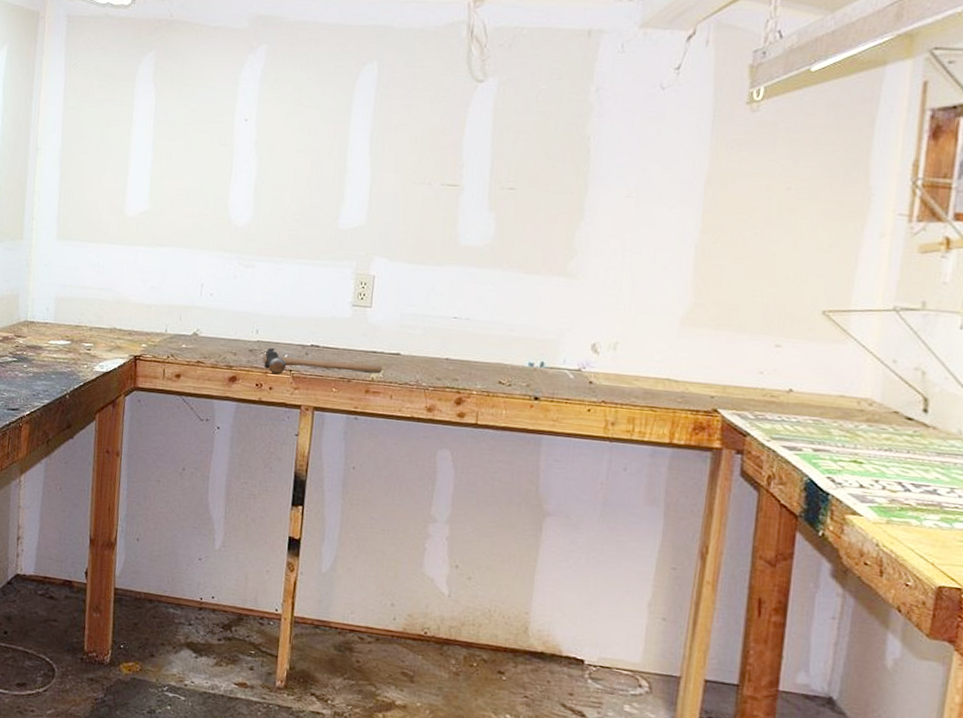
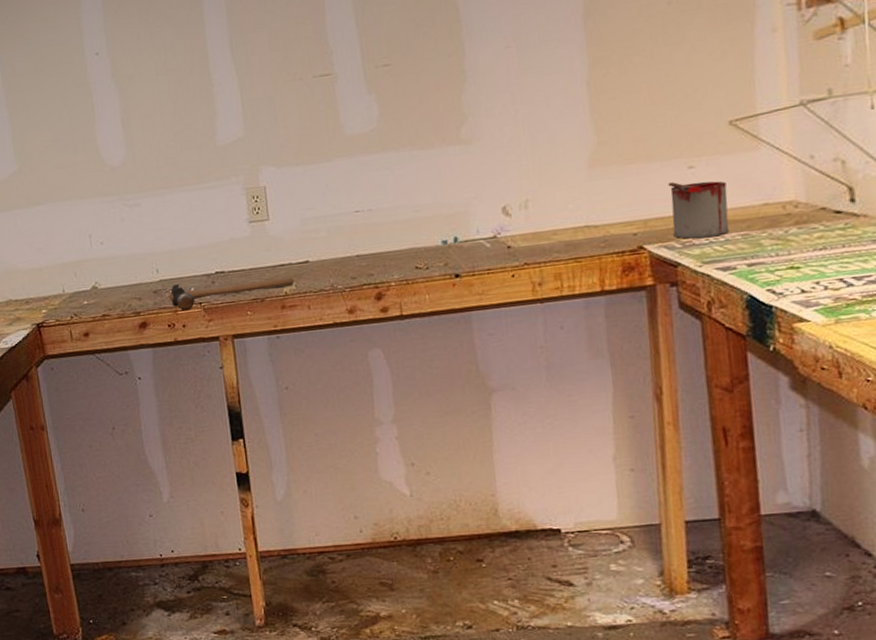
paint can: none [749,356,808,416] -> present [668,181,730,239]

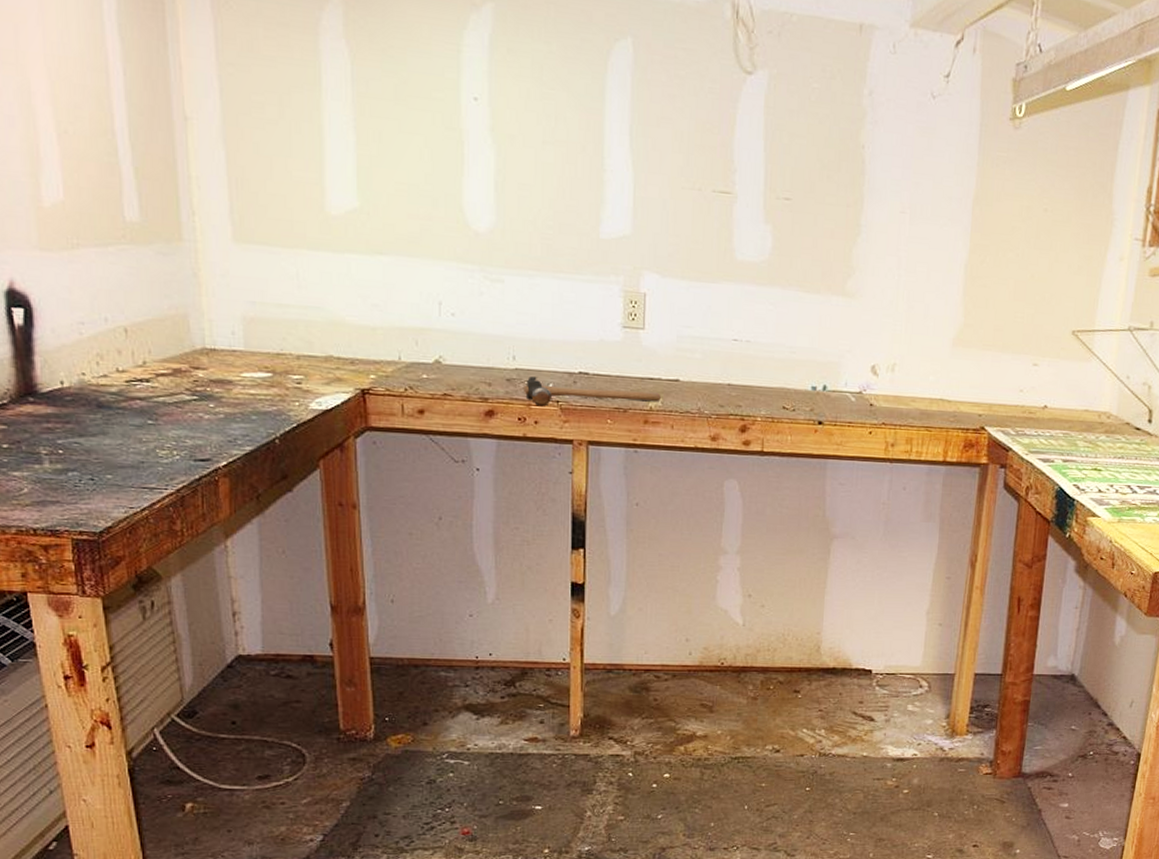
paint can: present [668,181,730,239] -> none [1011,375,1060,431]

